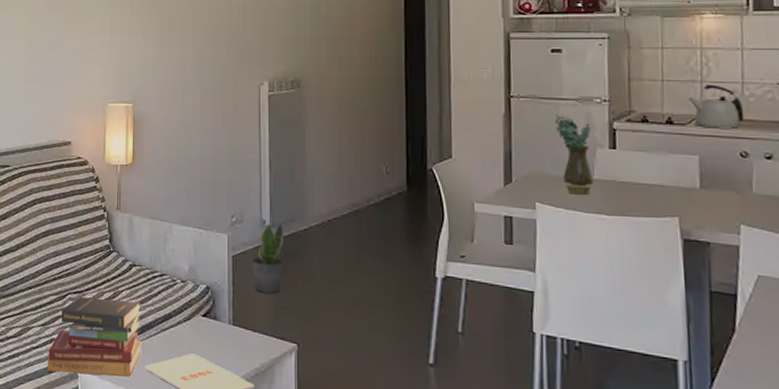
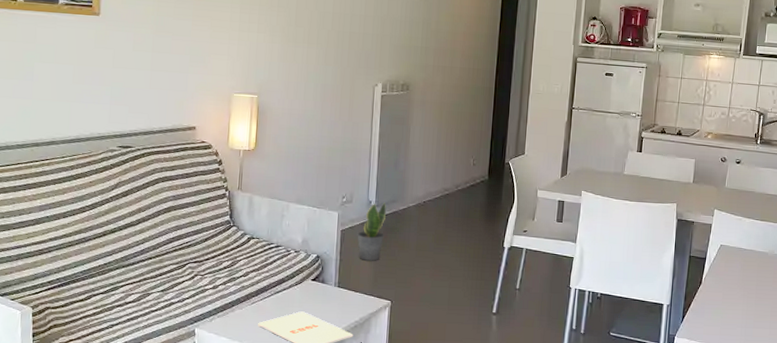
books: present [47,297,141,377] -> none [165,266,256,333]
vase: present [555,114,594,195] -> none [602,124,626,186]
kettle: present [689,84,745,130] -> none [694,107,728,142]

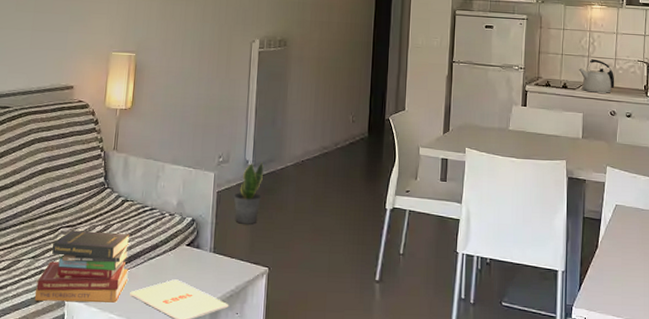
books: none [165,266,256,333] -> present [34,230,130,303]
kettle: none [694,107,728,142] -> present [579,59,615,94]

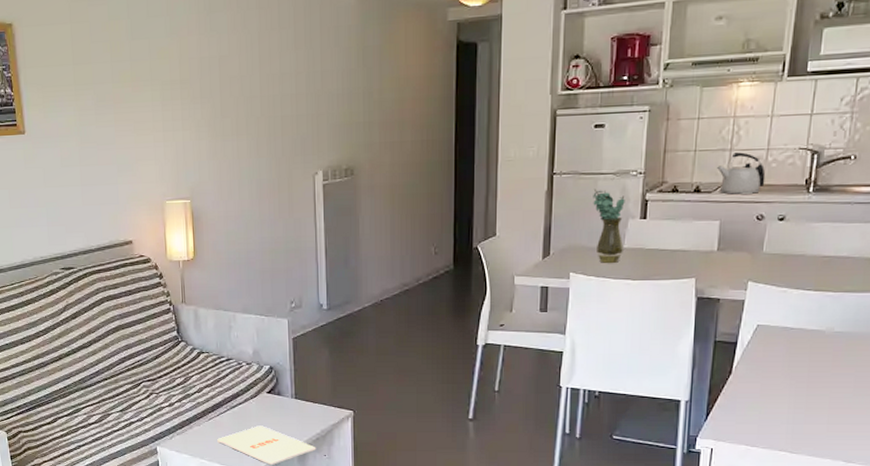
books: present [34,230,130,303] -> none [128,384,213,451]
potted plant: present [233,162,264,224] -> none [310,304,340,369]
vase: none [484,77,510,142] -> present [593,189,625,263]

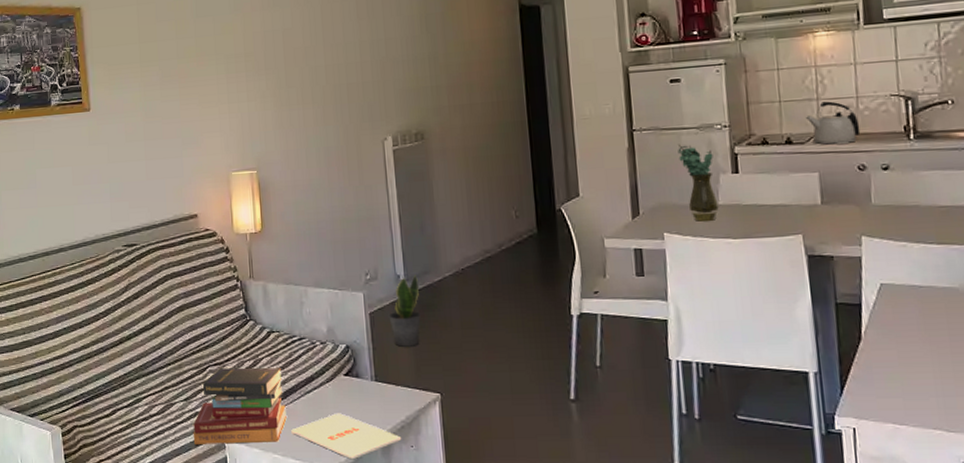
books: none [128,384,213,451] -> present [193,367,287,446]
potted plant: none [310,304,340,369] -> present [388,275,421,347]

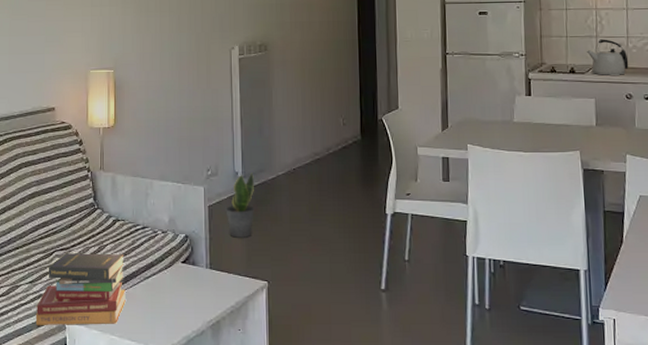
magazine: present [291,413,402,460] -> none [129,298,231,342]
vase: present [677,144,719,222] -> none [482,68,514,136]

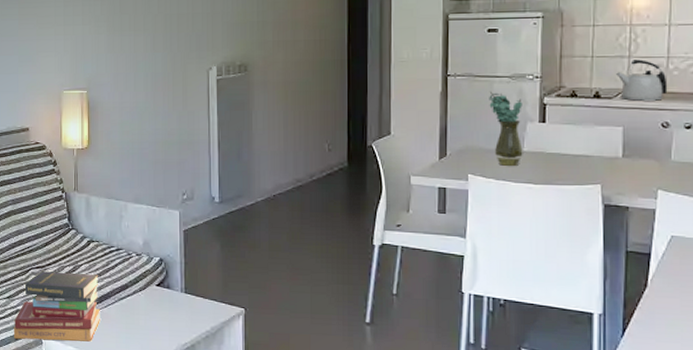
potted plant: present [225,172,254,238] -> none [201,198,231,264]
vase: none [482,68,514,136] -> present [489,91,523,166]

